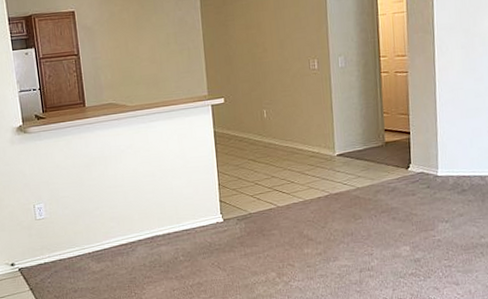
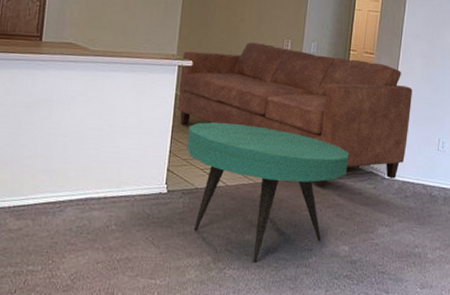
sofa: none [213,63,457,193] -> present [177,42,413,186]
coffee table: none [232,147,397,273] -> present [186,122,349,263]

